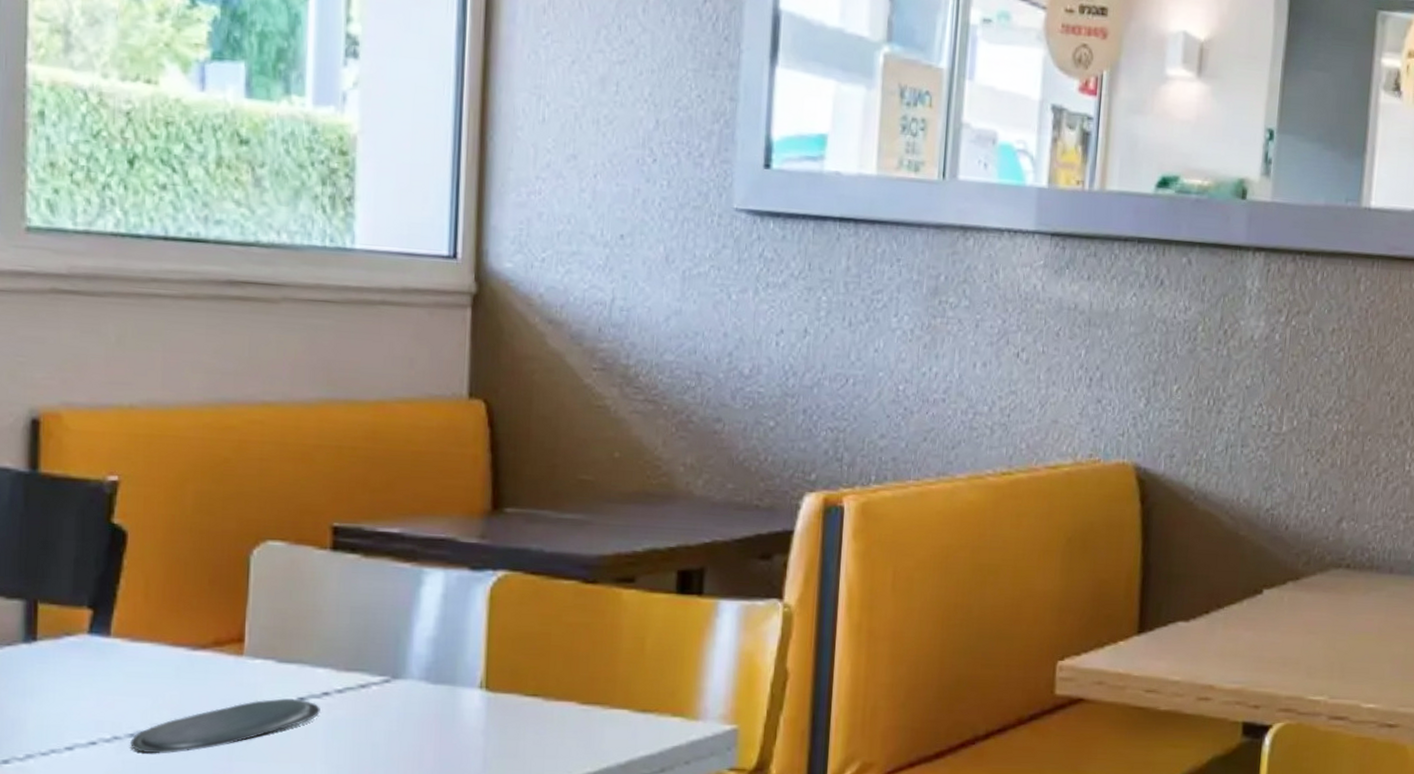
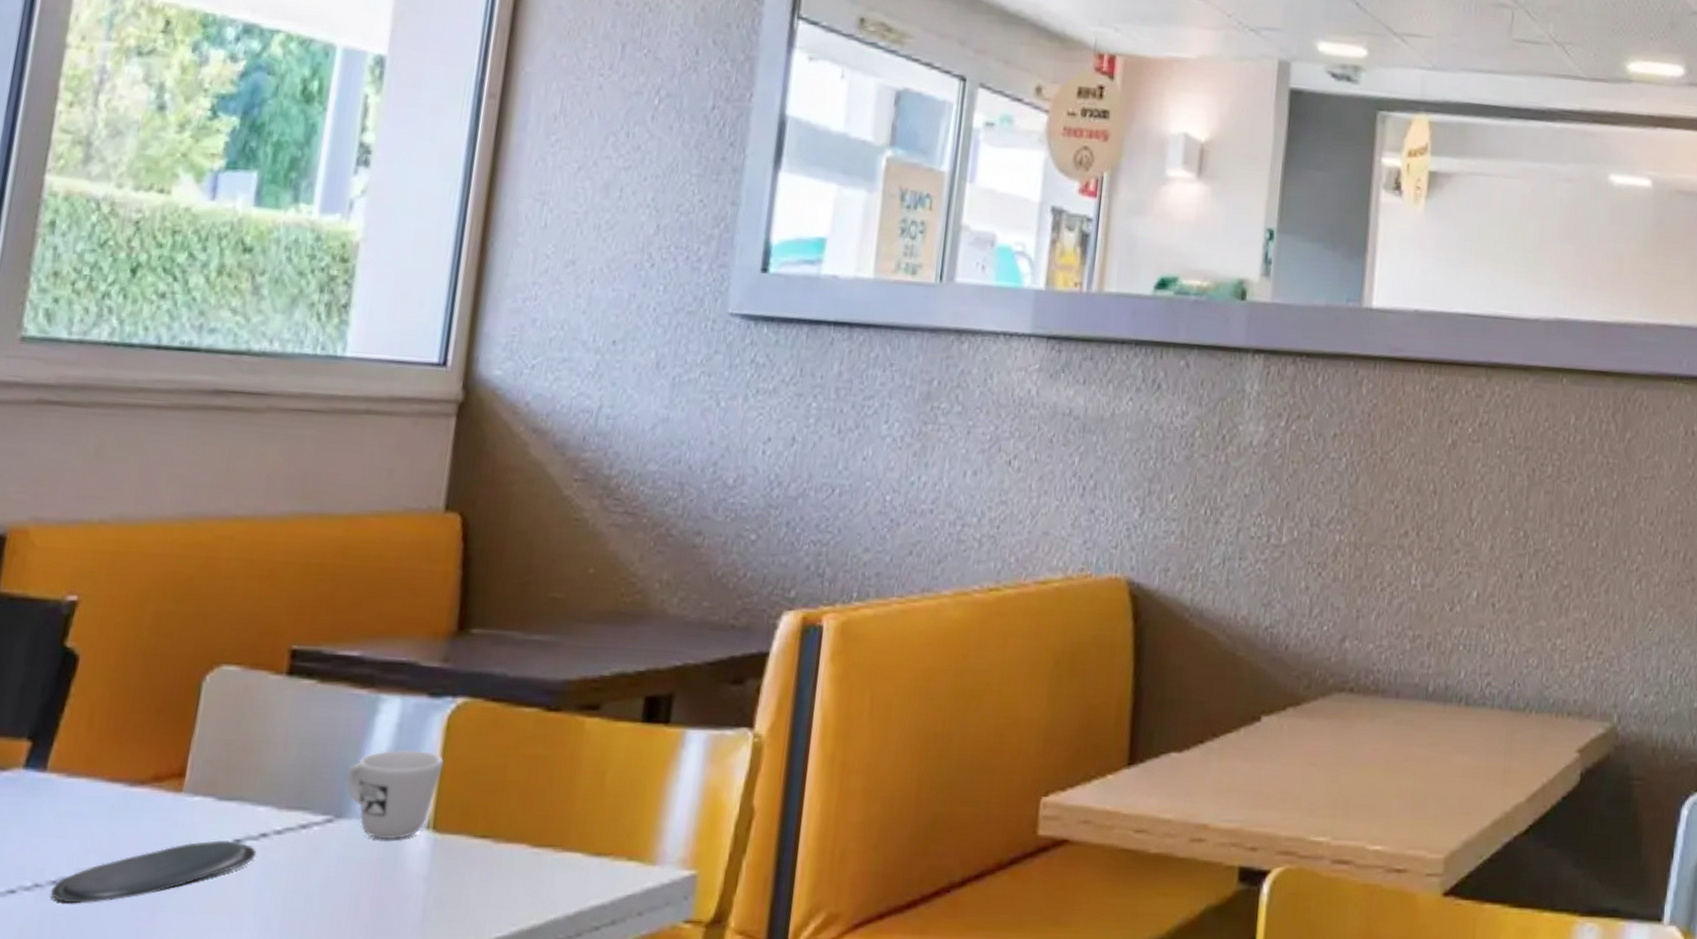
mug: none [399,618,490,698] -> present [346,750,444,840]

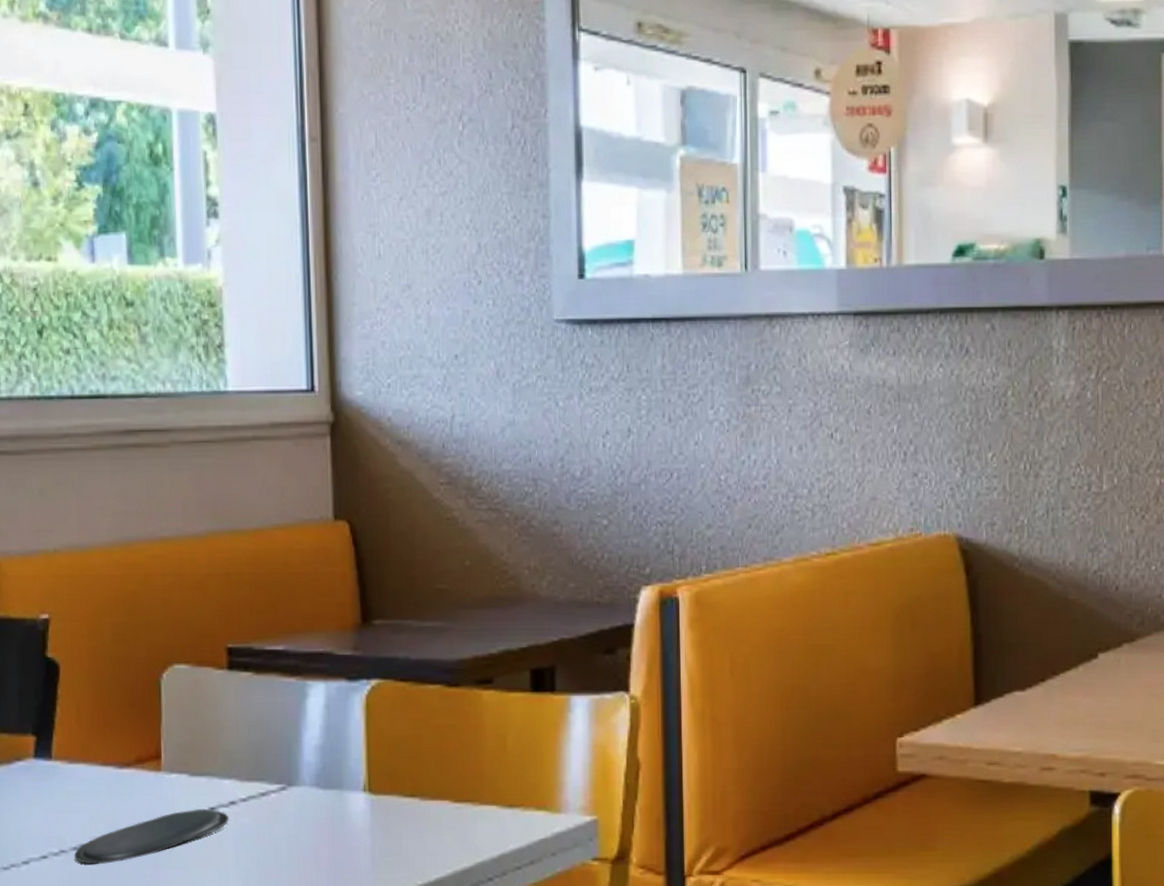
mug: present [346,750,444,840] -> none [291,727,368,802]

